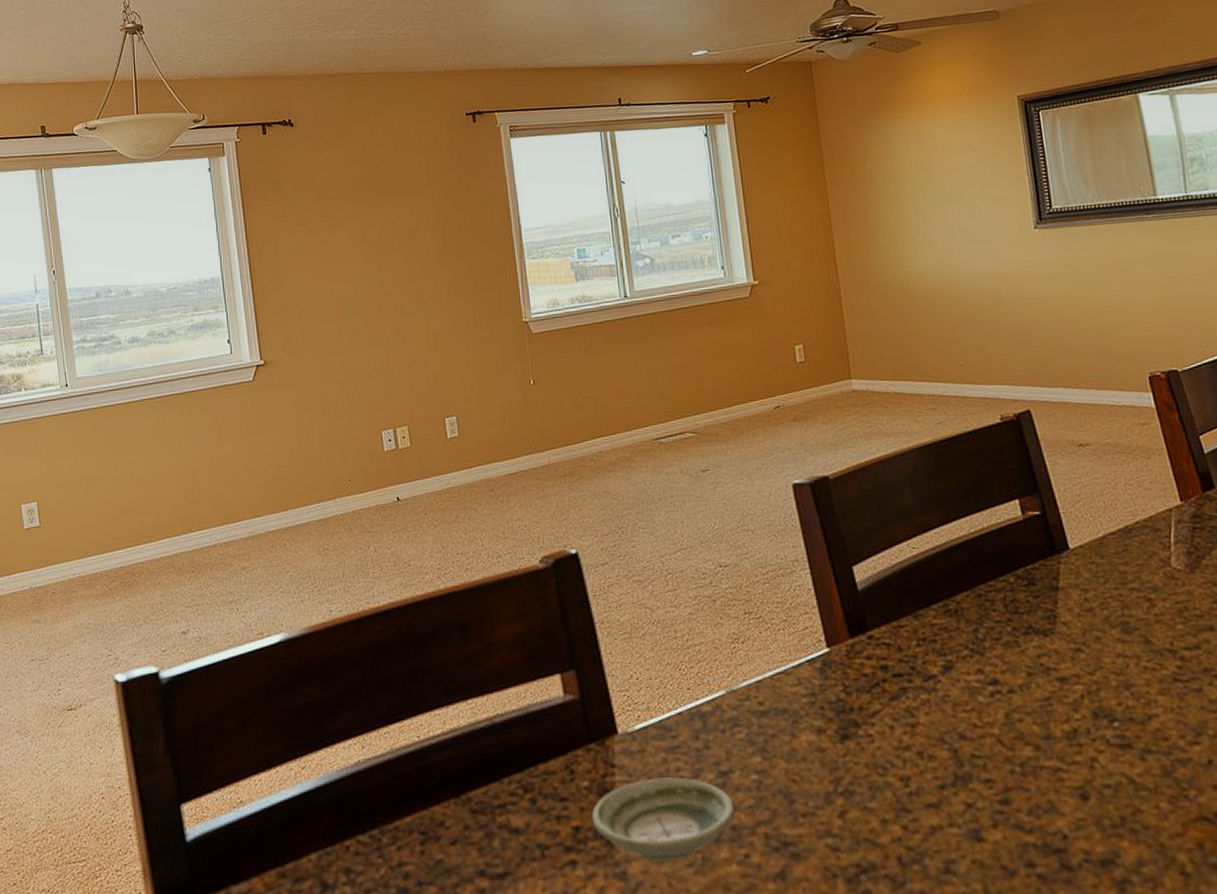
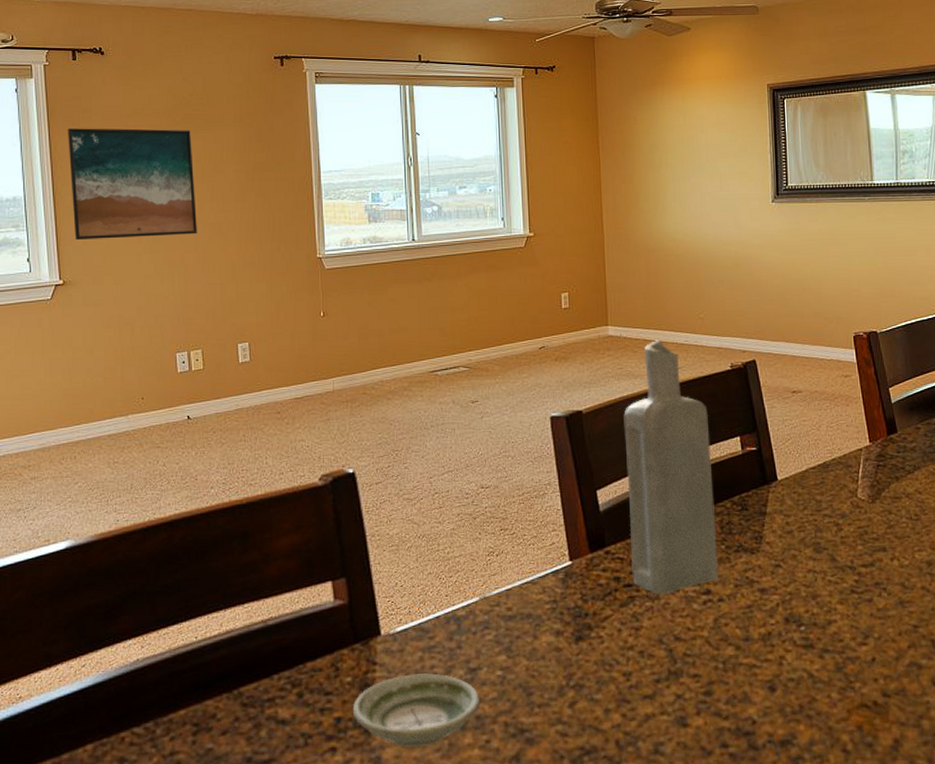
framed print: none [261,196,397,318] -> present [68,128,197,240]
bottle: none [877,393,1007,687] -> present [623,340,719,596]

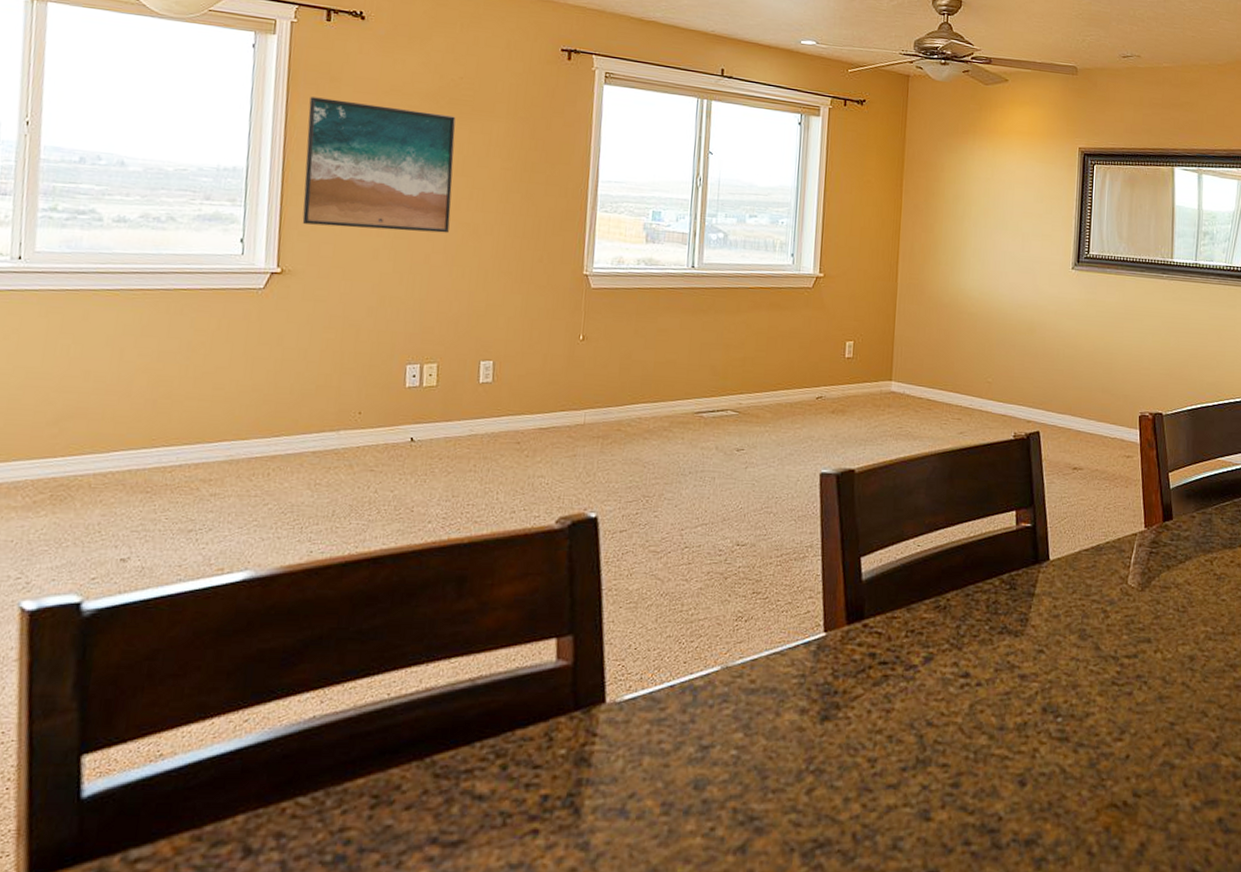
saucer: present [352,673,480,748] -> none [562,749,709,833]
bottle: present [623,340,719,596] -> none [889,401,986,676]

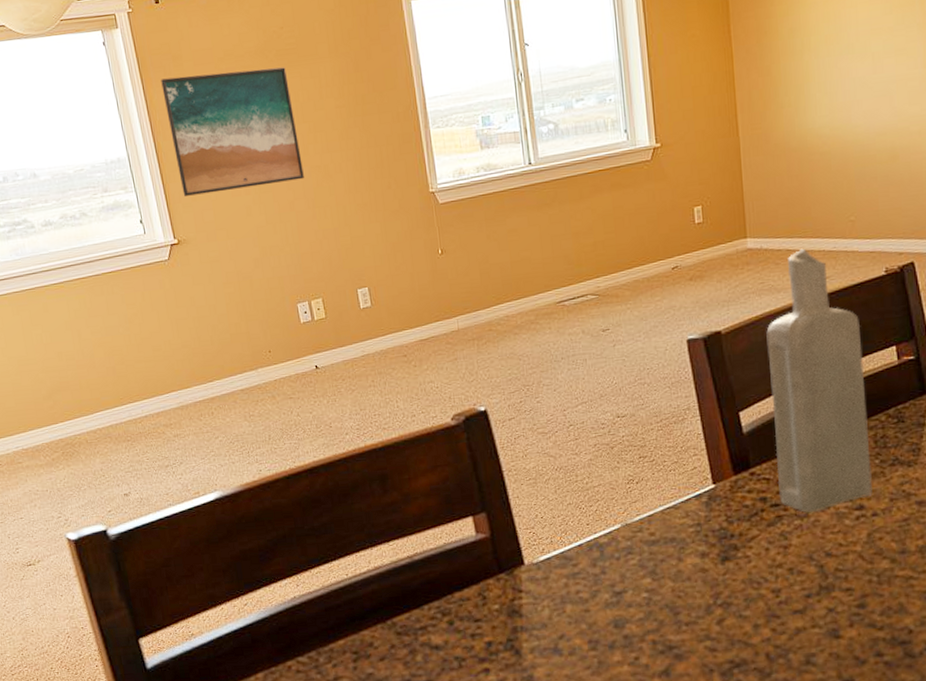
bottle: none [889,401,986,676] -> present [766,249,872,514]

